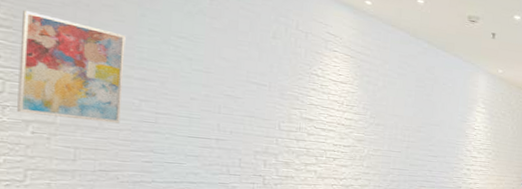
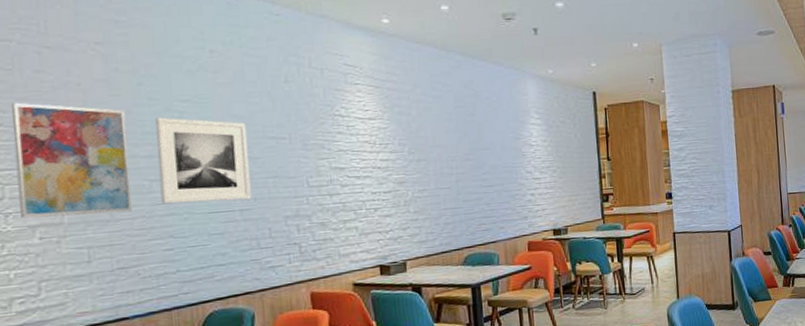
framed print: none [148,47,233,132] -> present [156,117,252,204]

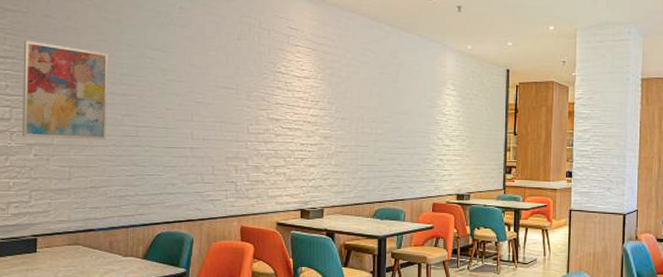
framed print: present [156,117,252,204] -> none [130,62,203,139]

